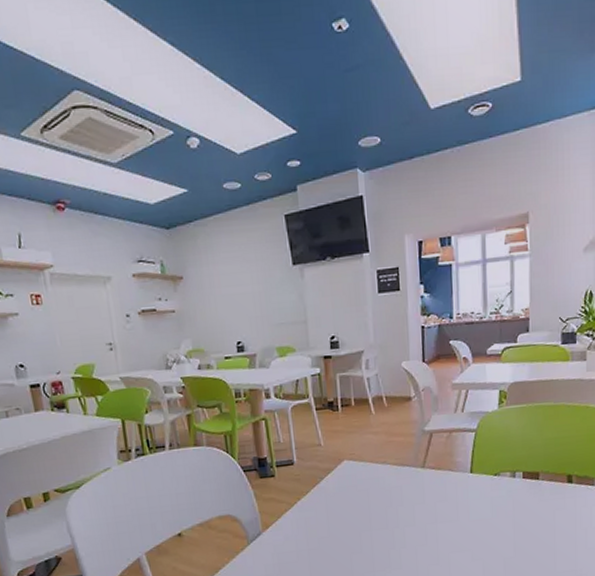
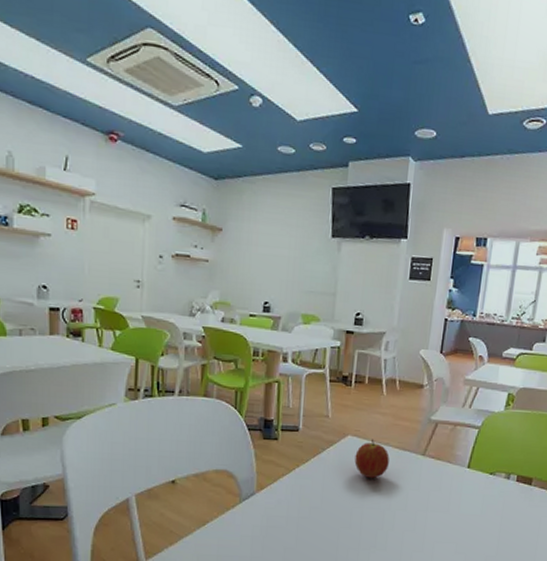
fruit: none [354,460,390,500] -> present [354,439,389,479]

